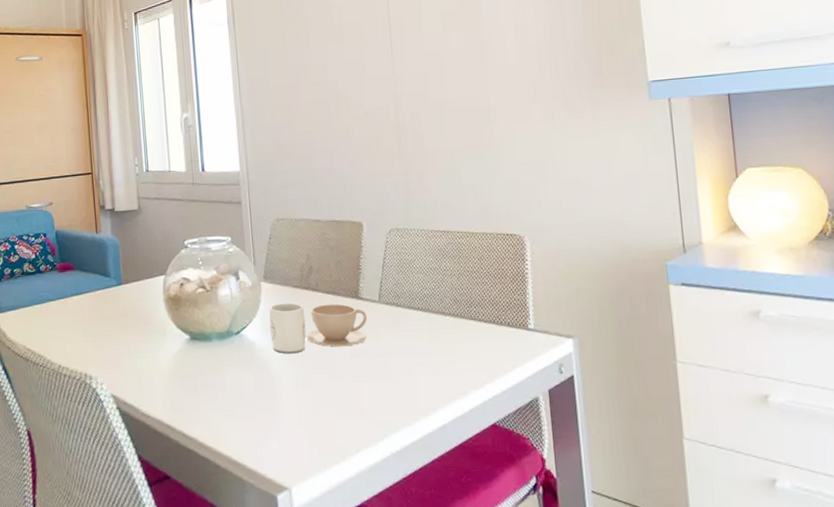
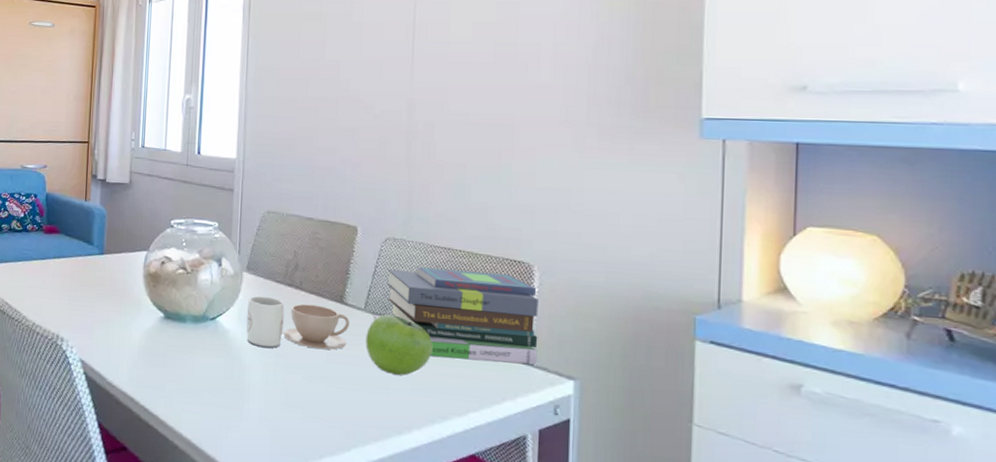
fruit: none [383,302,446,360] -> present [365,314,433,376]
books: none [387,248,539,337] -> present [372,266,538,364]

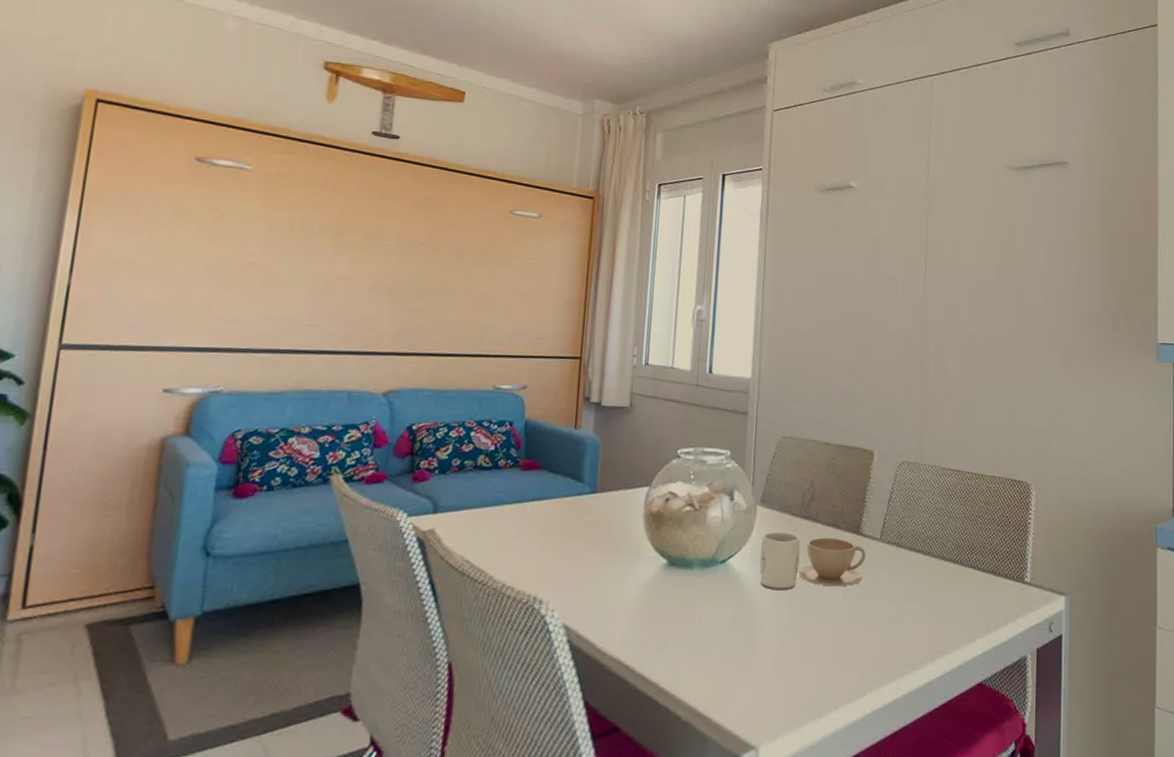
fruit: present [365,314,433,376] -> none [881,543,945,607]
books: present [372,266,538,364] -> none [888,491,1035,584]

